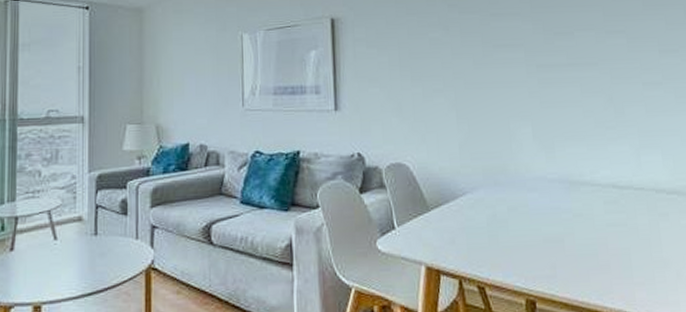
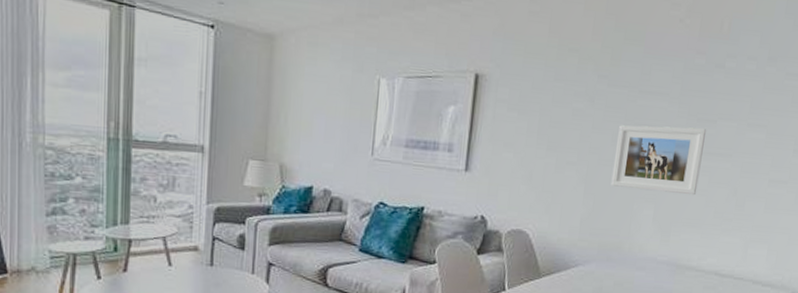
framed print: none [478,41,571,108] -> present [611,125,707,196]

